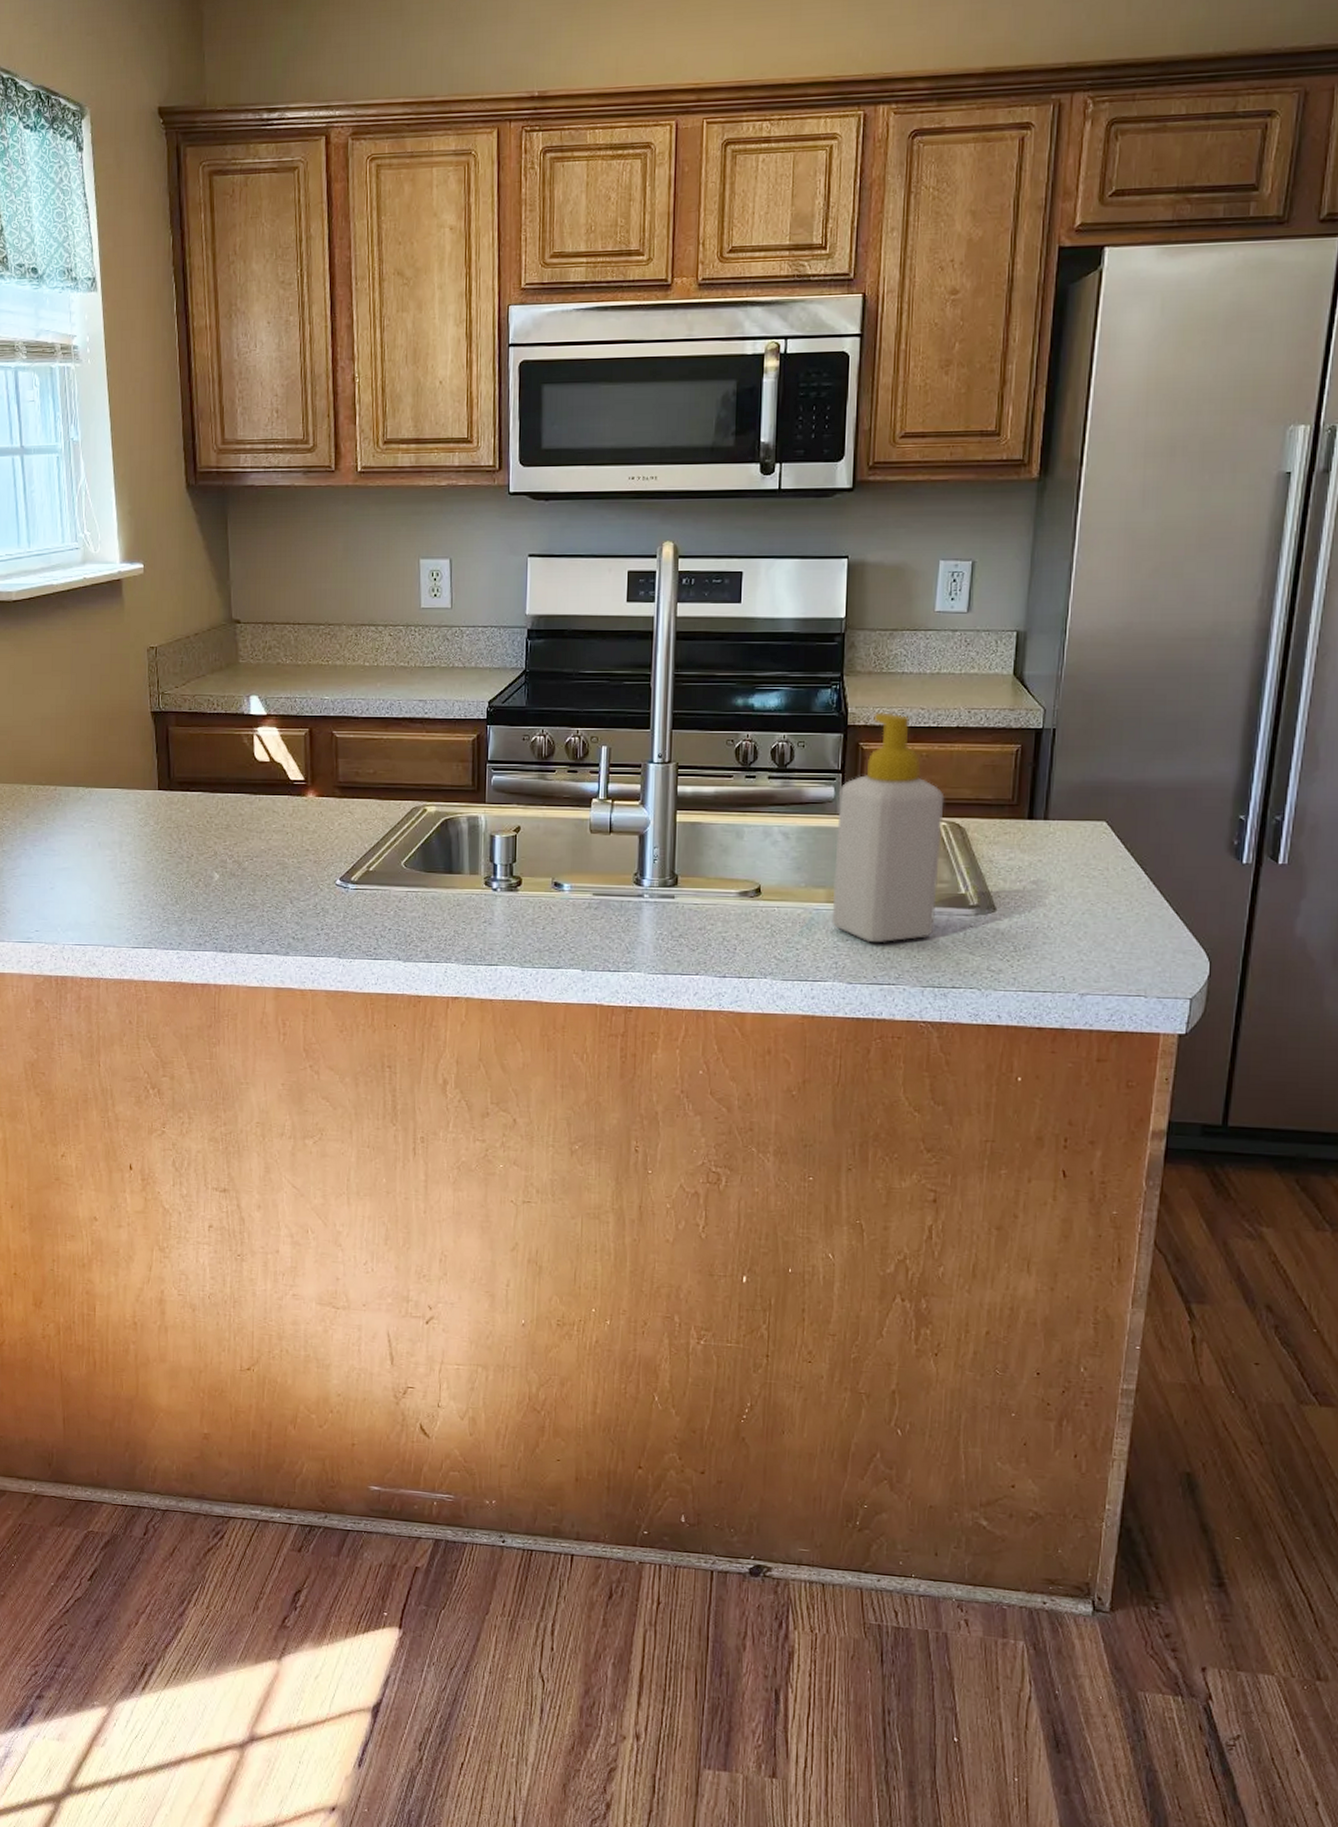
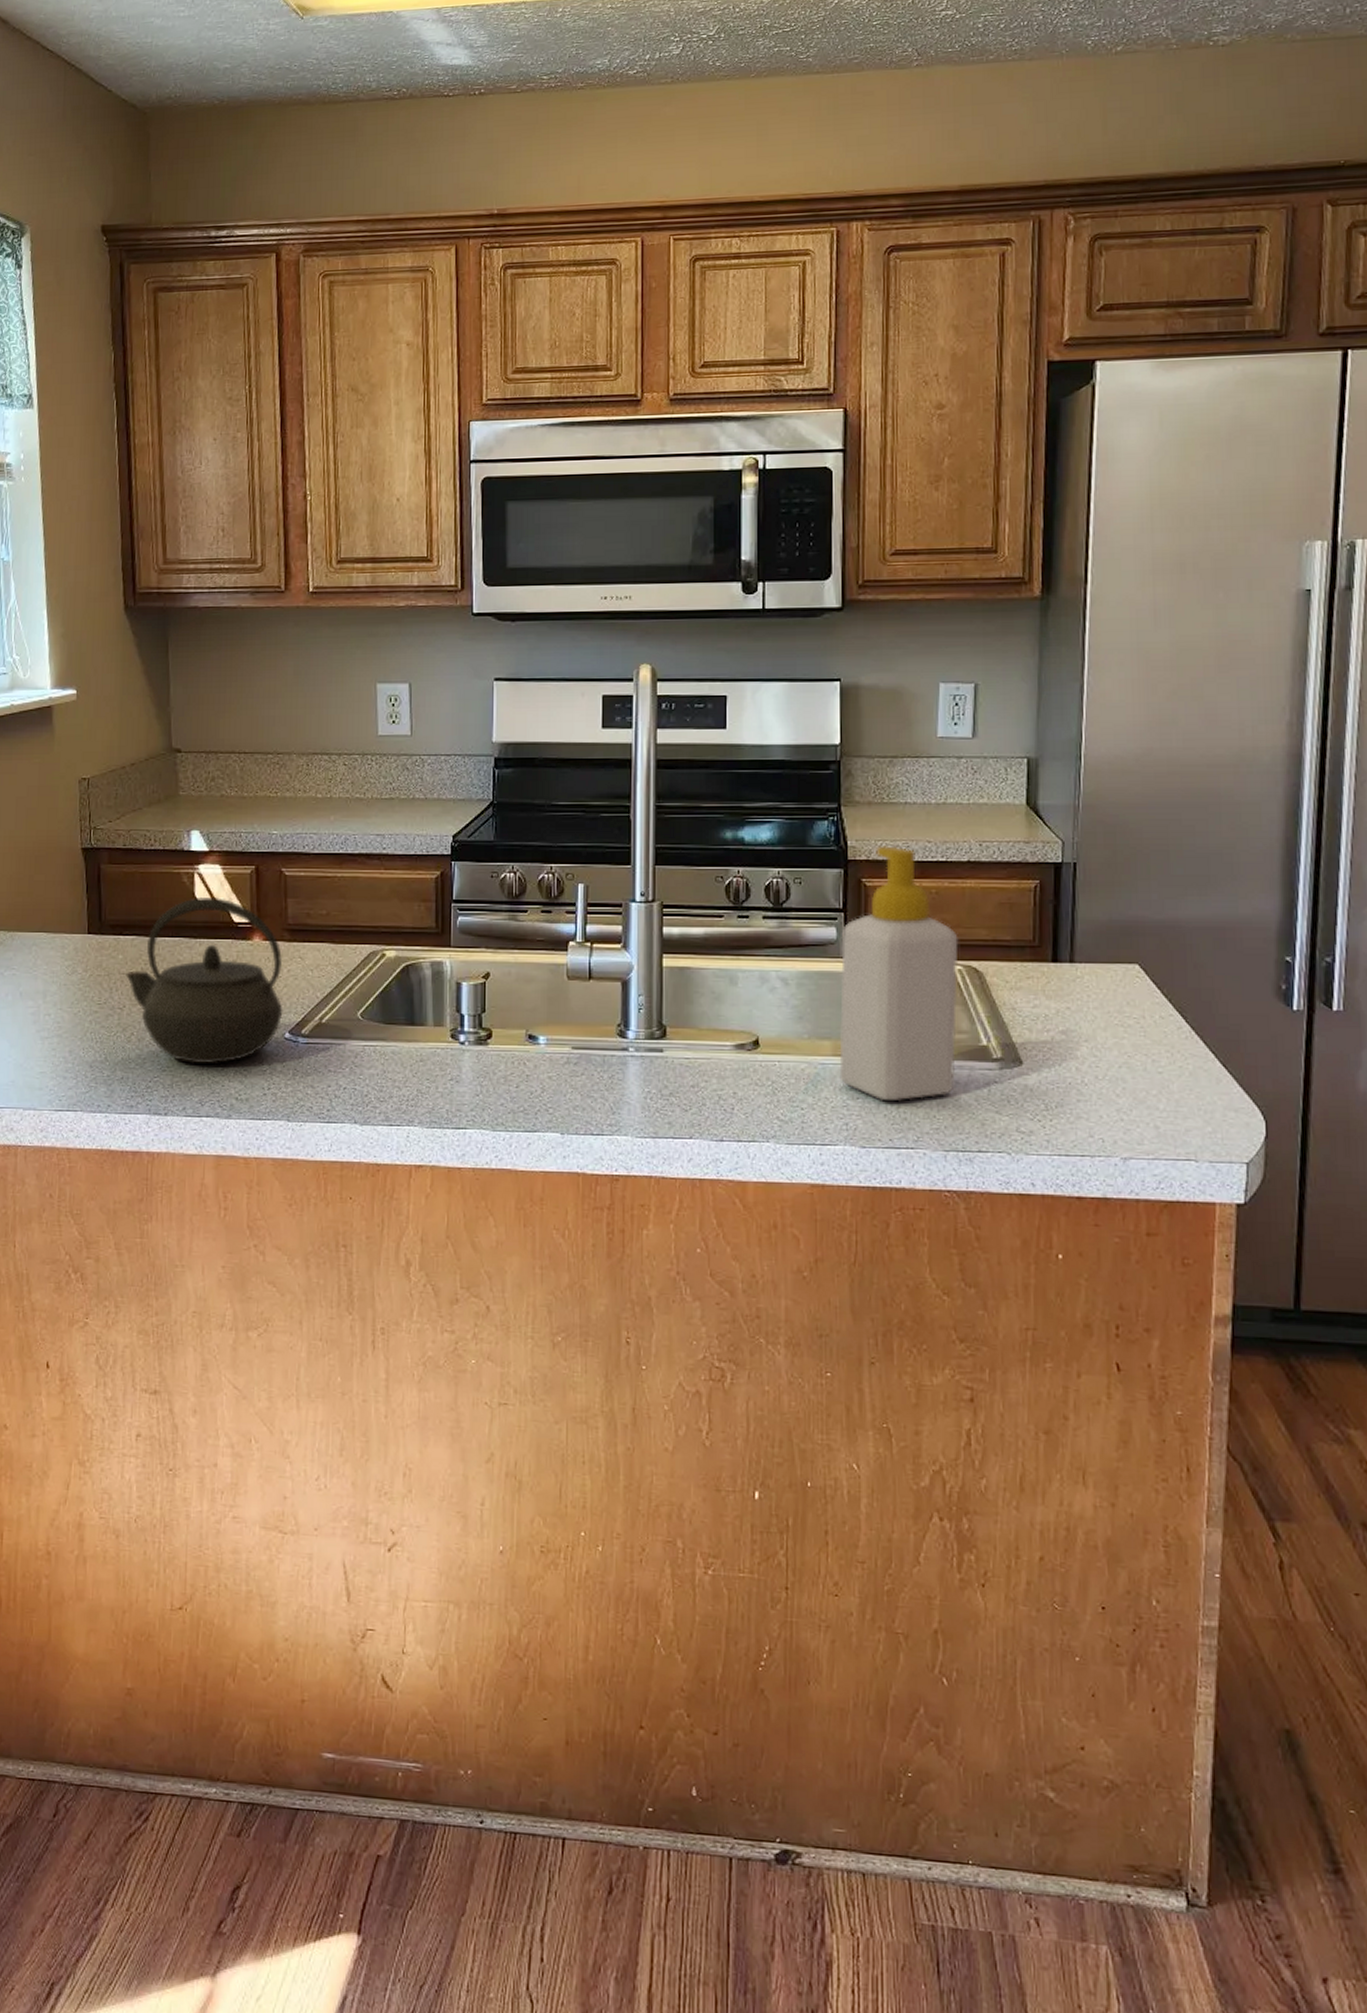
kettle: none [193,757,335,907] -> present [126,898,283,1064]

